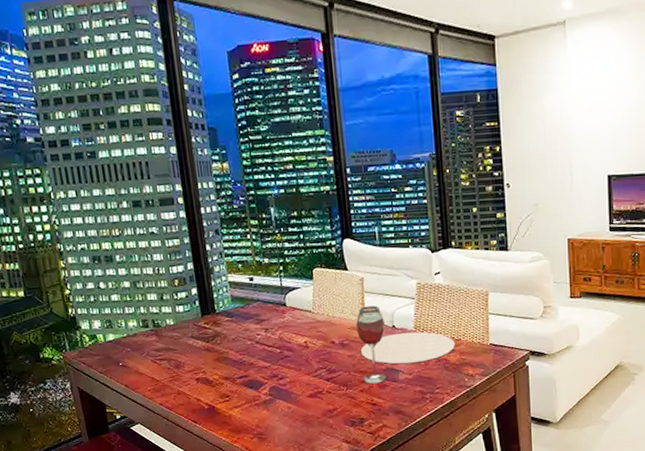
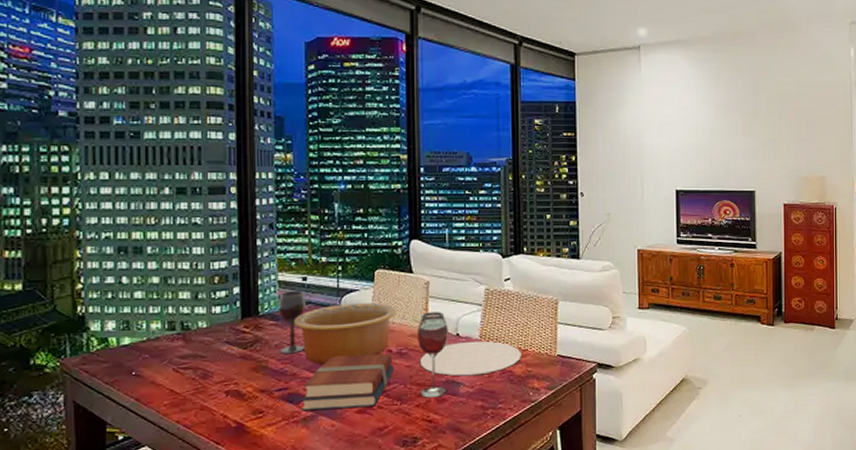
wine glass: none [231,289,259,347] -> present [279,290,306,355]
bowl: none [245,299,336,356] -> present [293,303,397,366]
books: none [260,345,339,396] -> present [302,354,395,412]

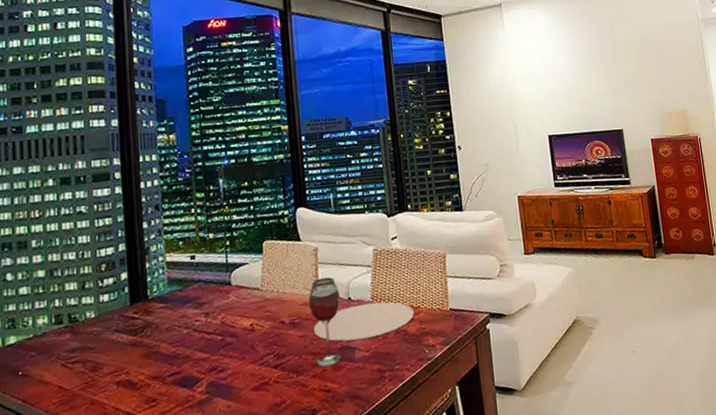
wine glass: present [279,290,306,355] -> none [168,269,197,337]
bowl: present [293,303,397,366] -> none [183,274,288,345]
books: present [302,354,395,412] -> none [195,325,289,395]

